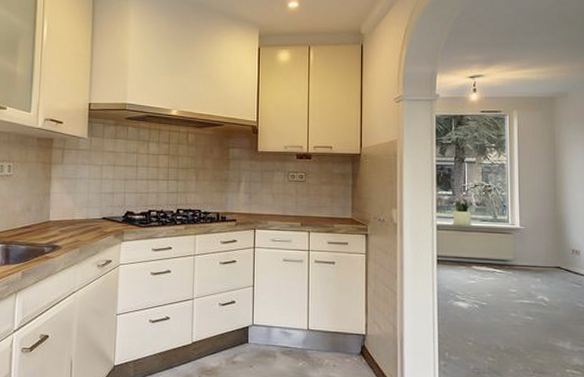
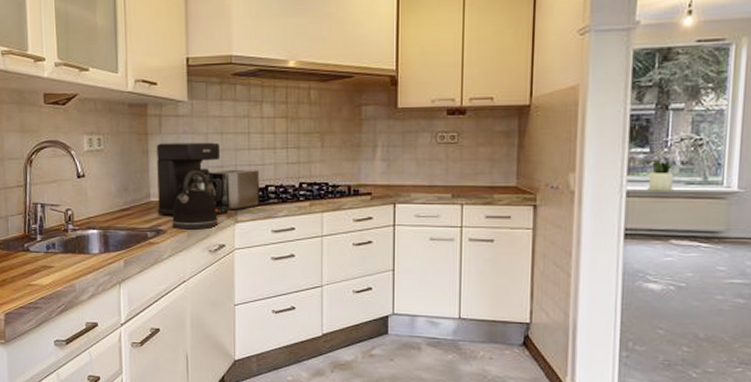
coffee maker: none [55,171,116,234] -> present [157,142,229,216]
kettle: none [67,195,108,247] -> present [172,170,219,230]
toaster: none [100,195,145,232] -> present [207,169,260,212]

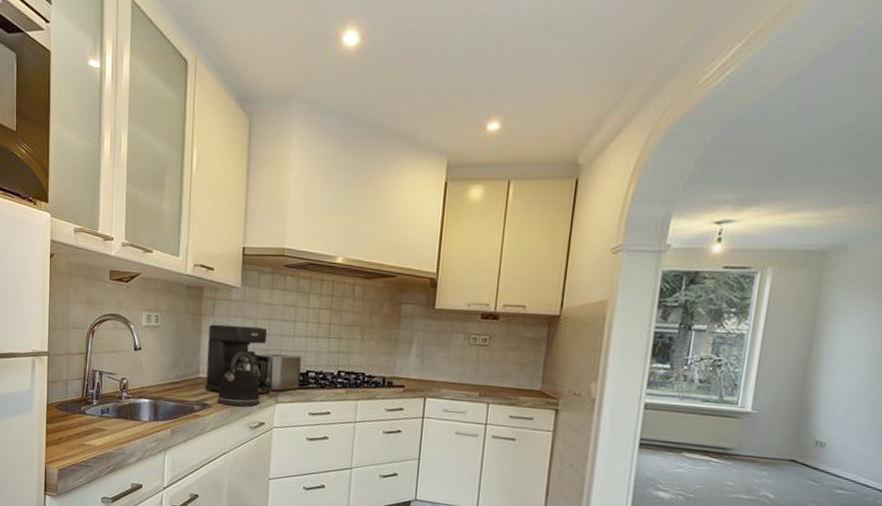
planter: present [647,159,674,193] -> none [665,375,692,408]

